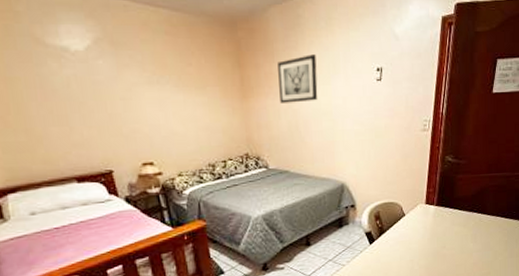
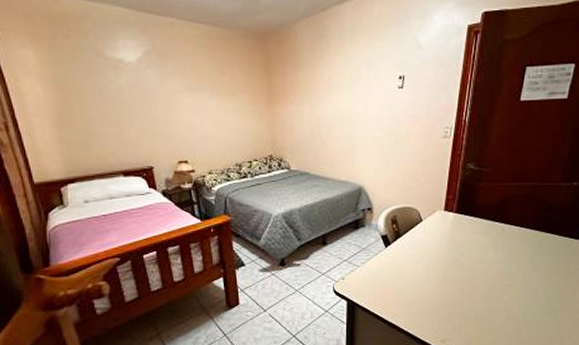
wall art: present [277,54,318,103] -> none [303,64,340,109]

